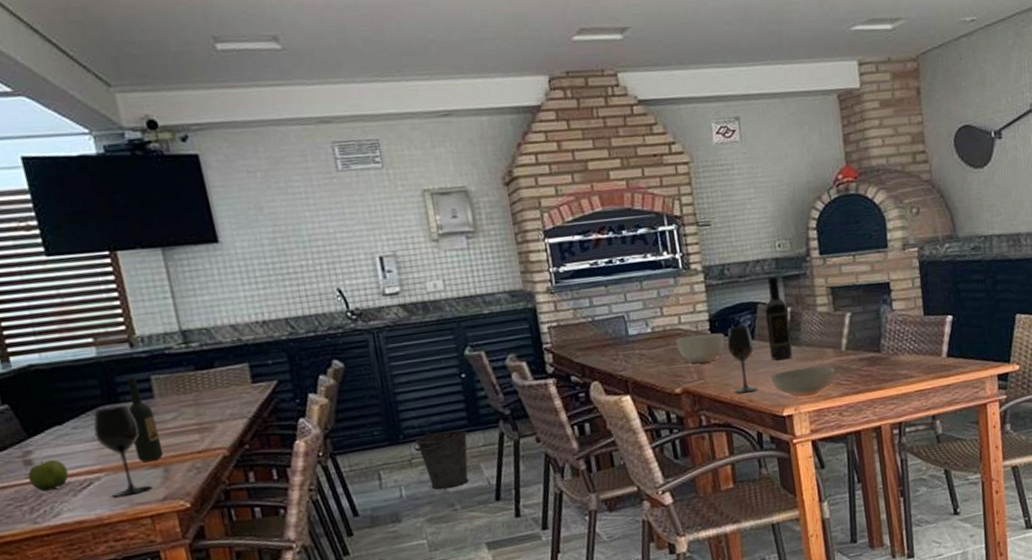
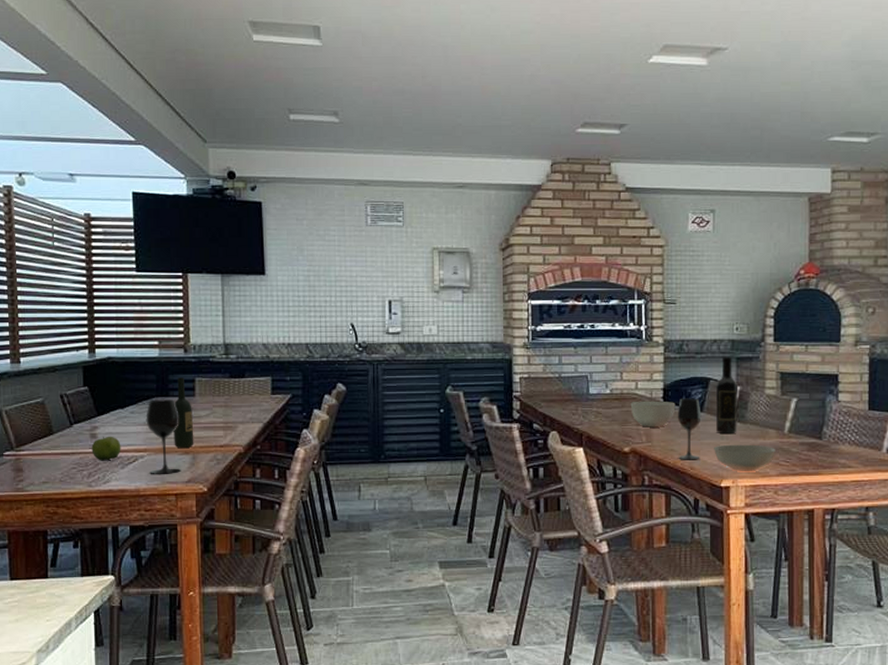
bucket: present [412,430,468,490] -> none [390,456,437,507]

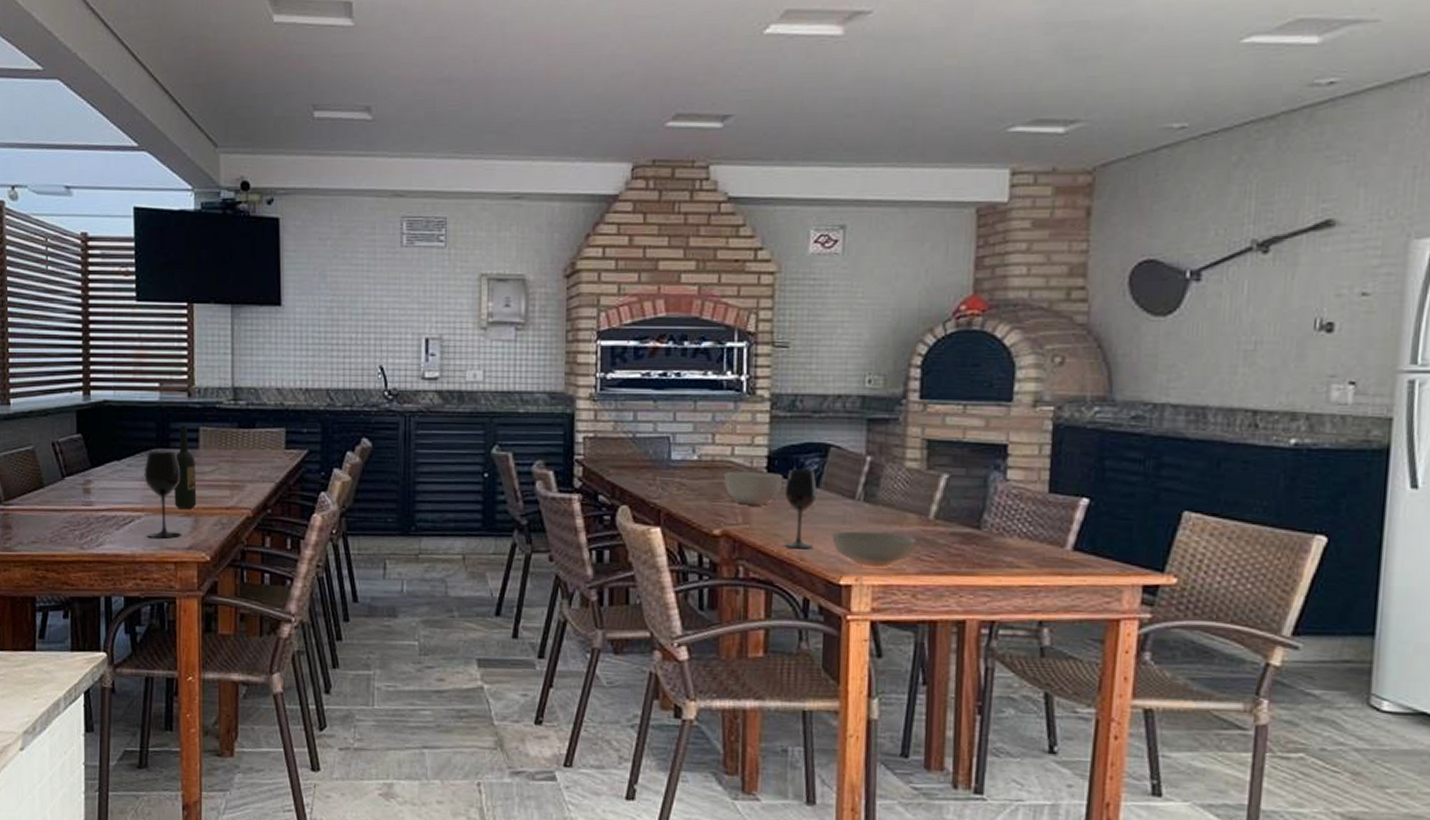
fruit: present [91,436,121,461] -> none [84,491,117,521]
wine bottle: present [716,357,737,433] -> none [836,418,867,517]

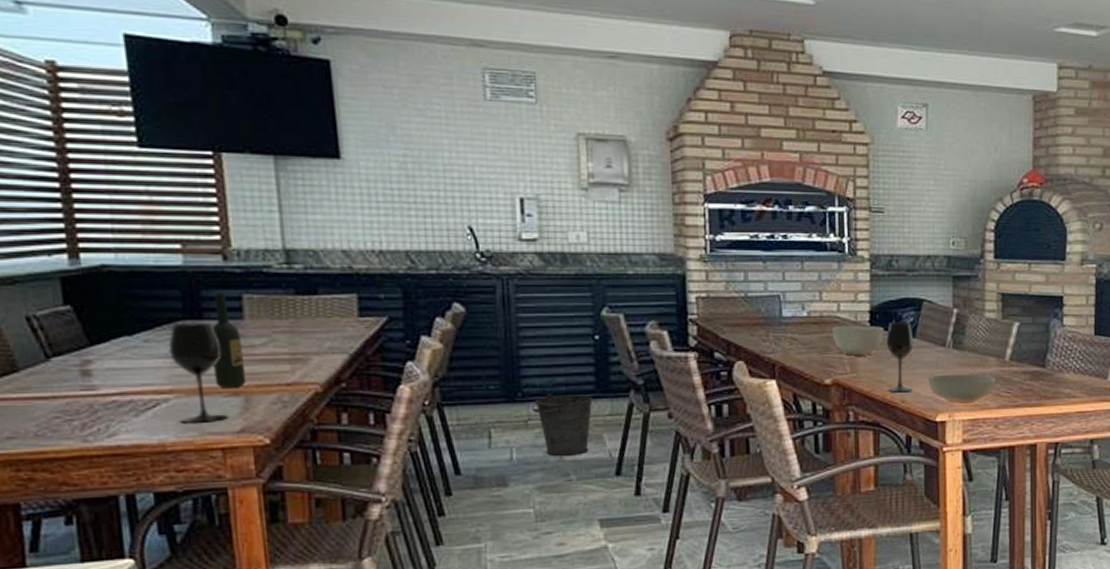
bucket: none [422,529,479,592] -> present [530,394,593,456]

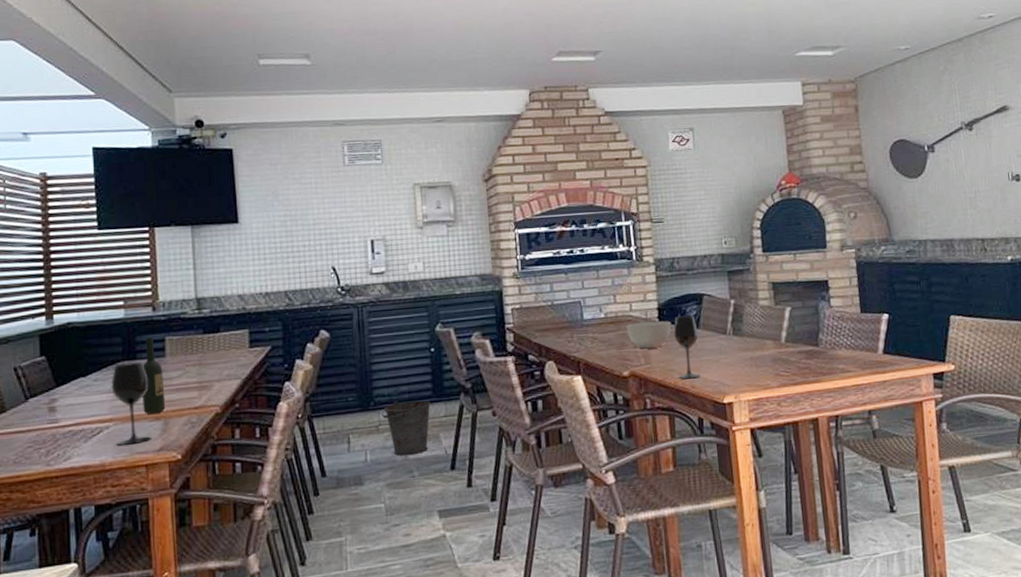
bowl: present [928,374,997,404] -> none [713,357,776,386]

